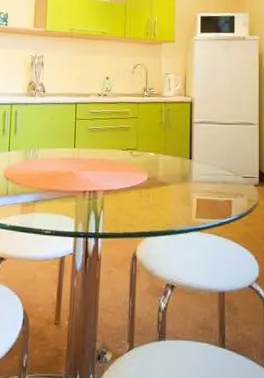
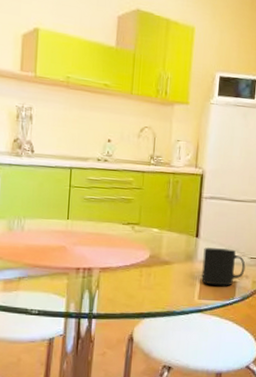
mug: none [197,168,239,205] -> present [201,247,246,286]

